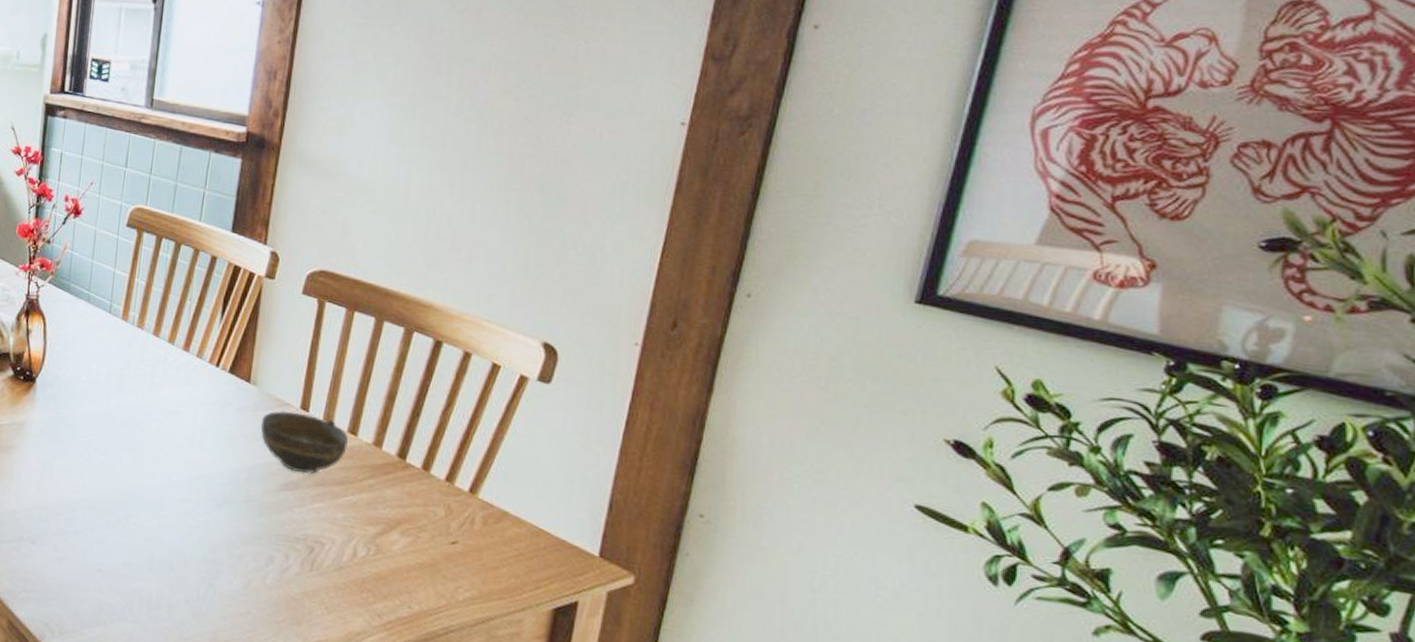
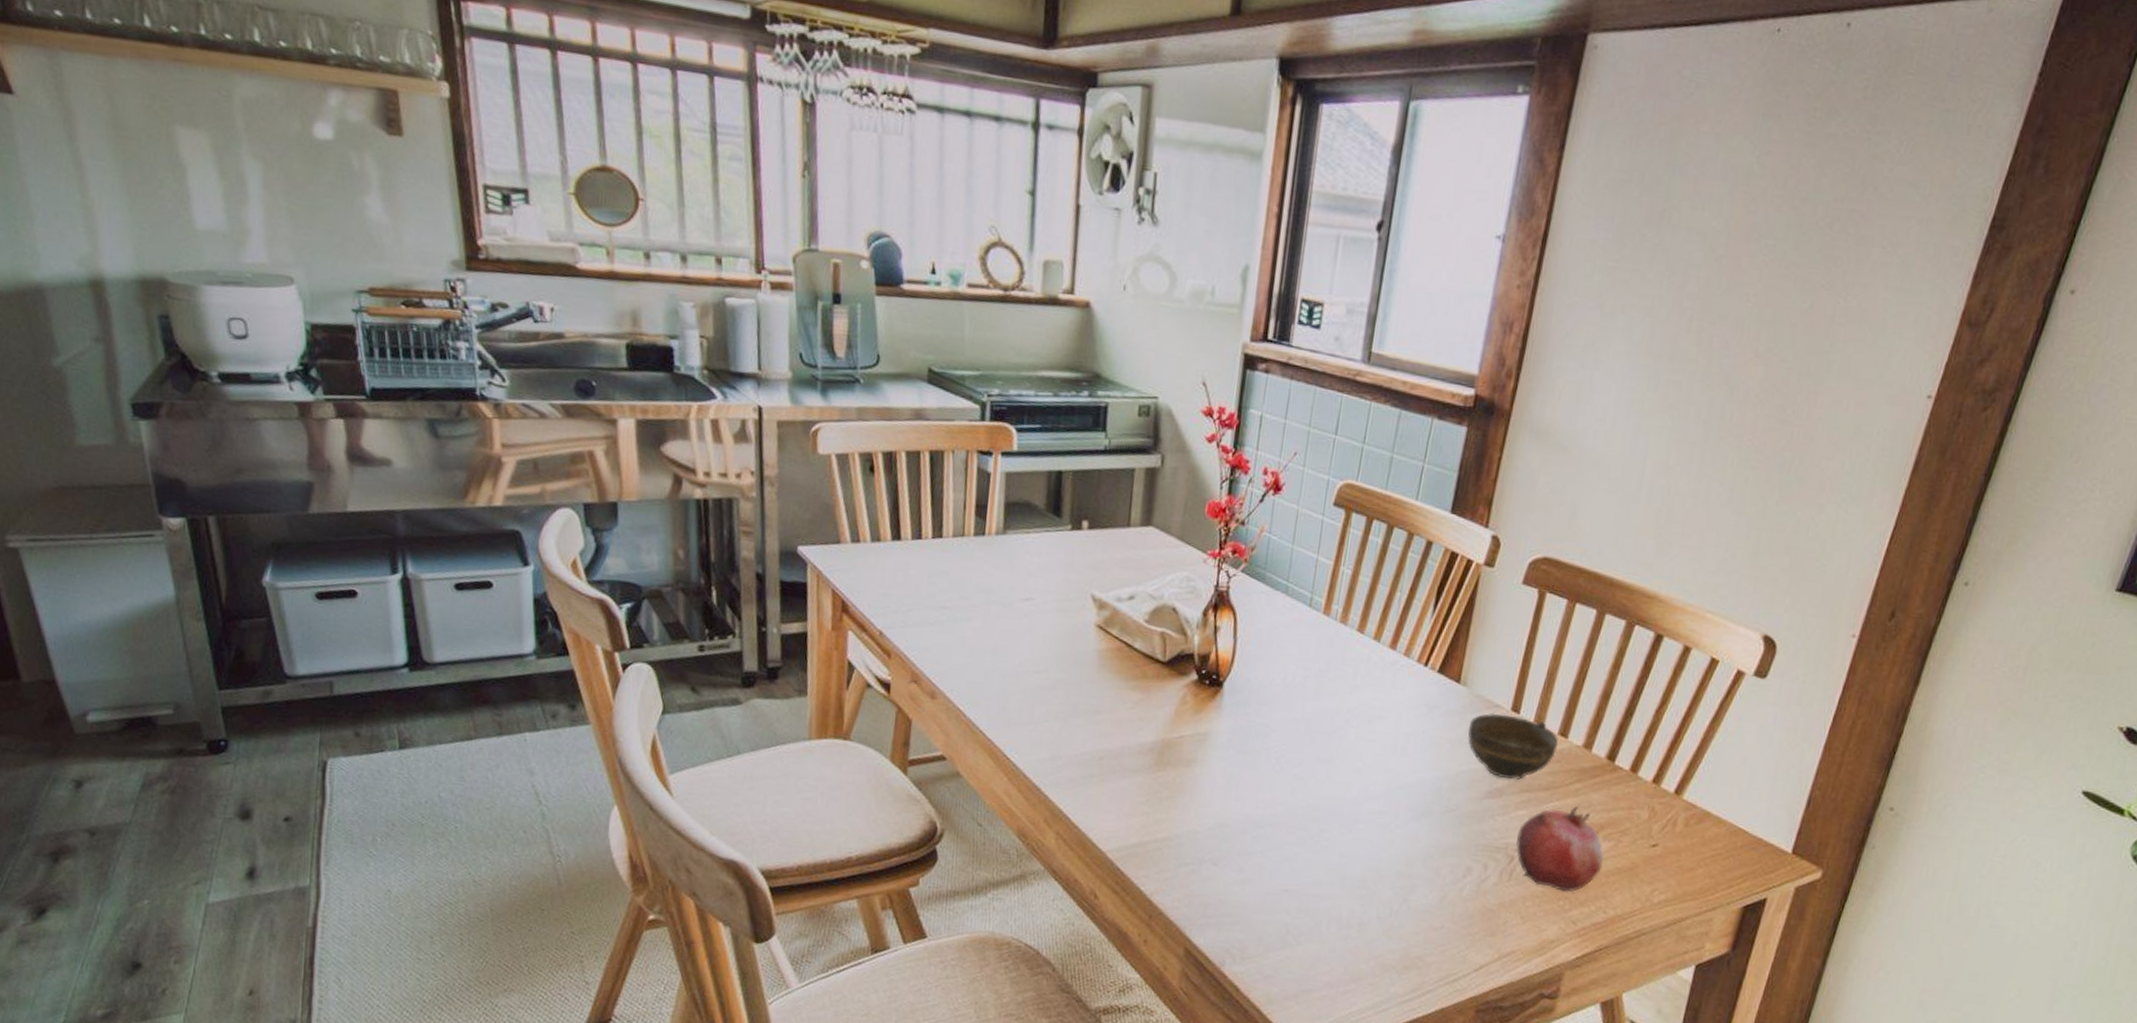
fruit: none [315,501,404,585] -> present [1516,806,1604,892]

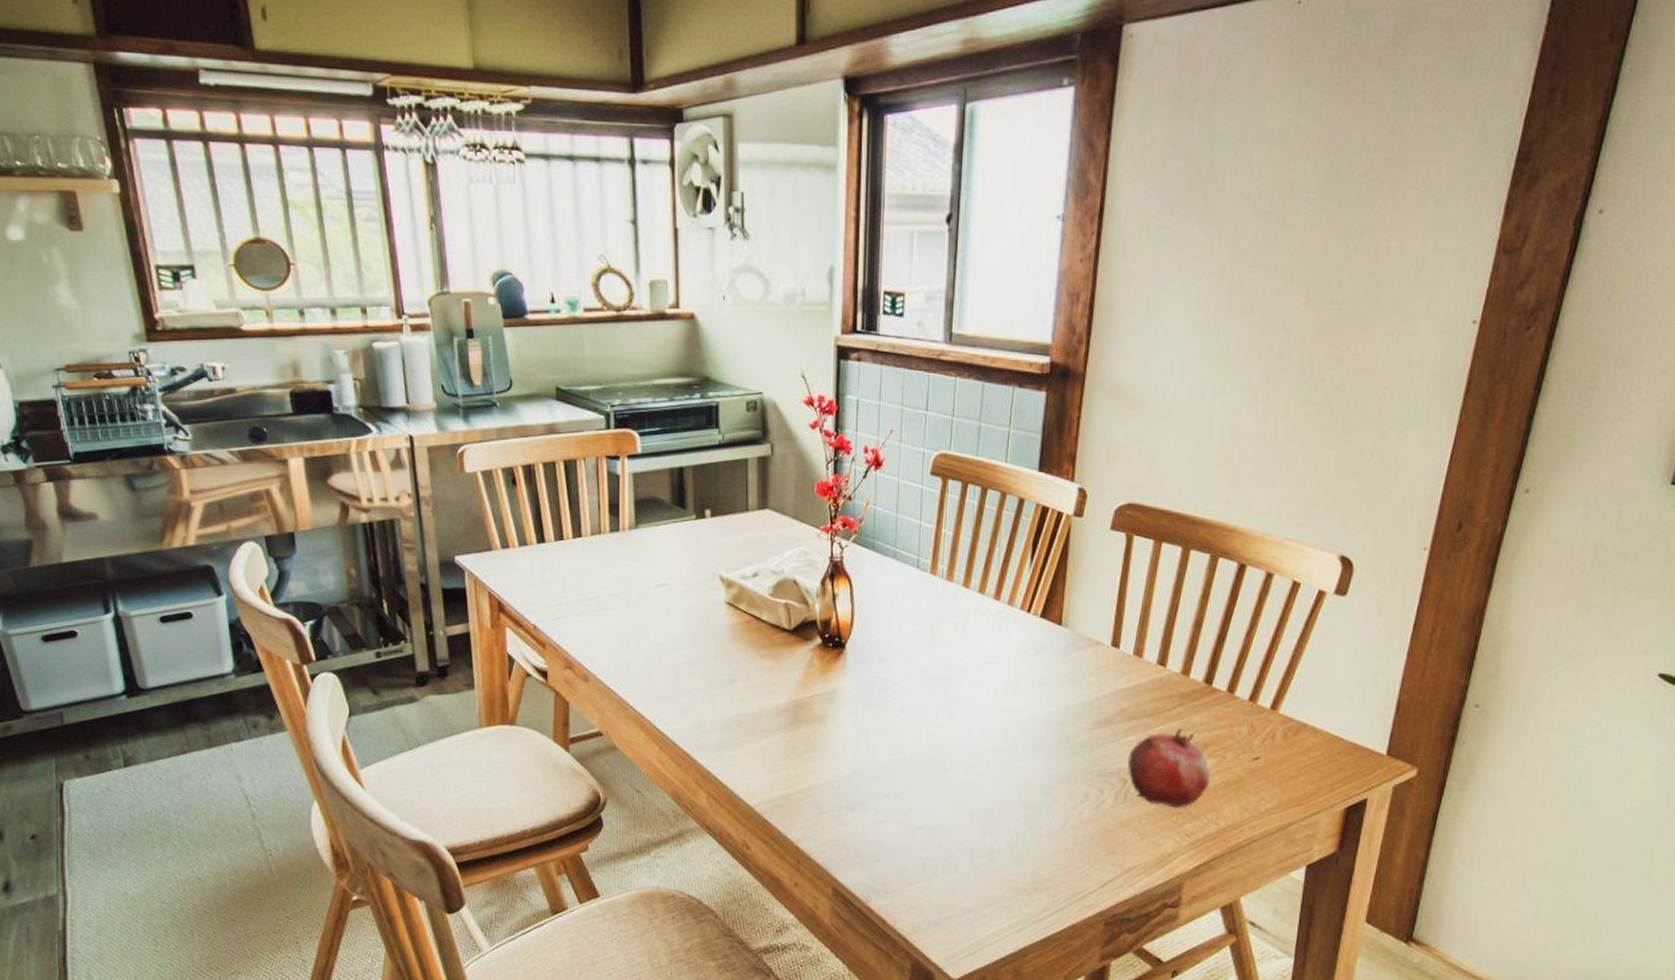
cup: present [1467,712,1559,780] -> none [1073,649,1159,709]

